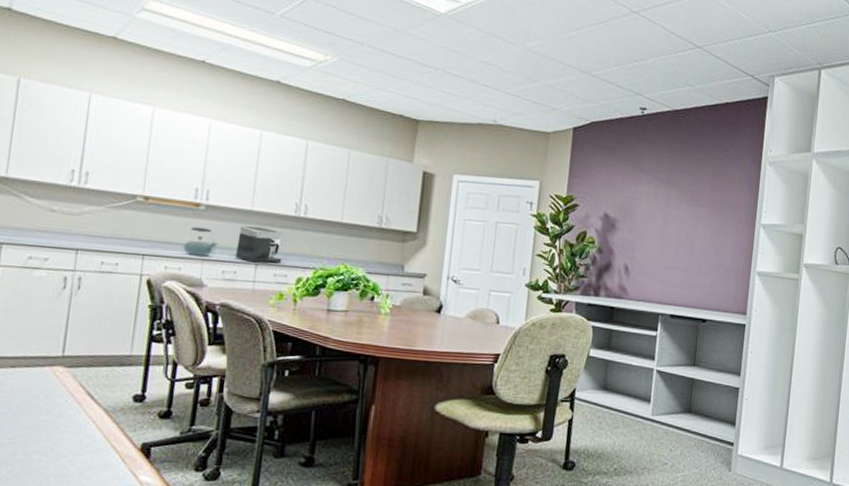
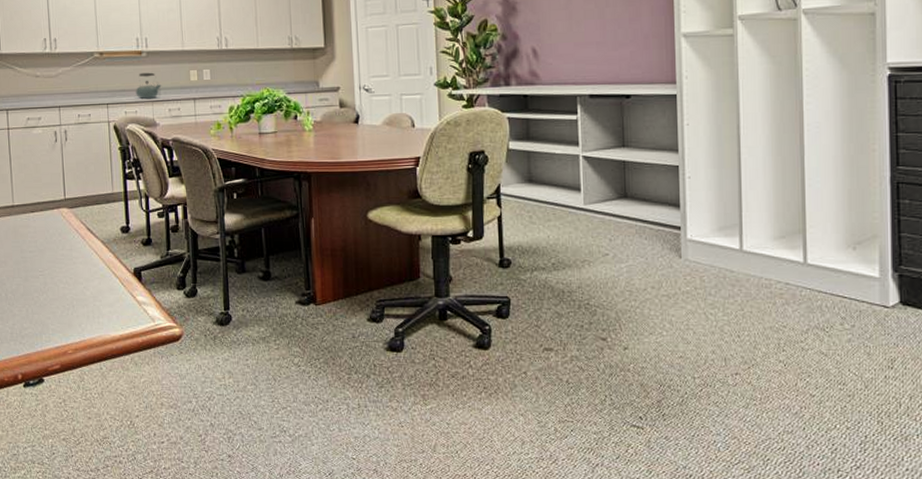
coffee maker: present [235,226,282,264] -> none [176,64,215,98]

